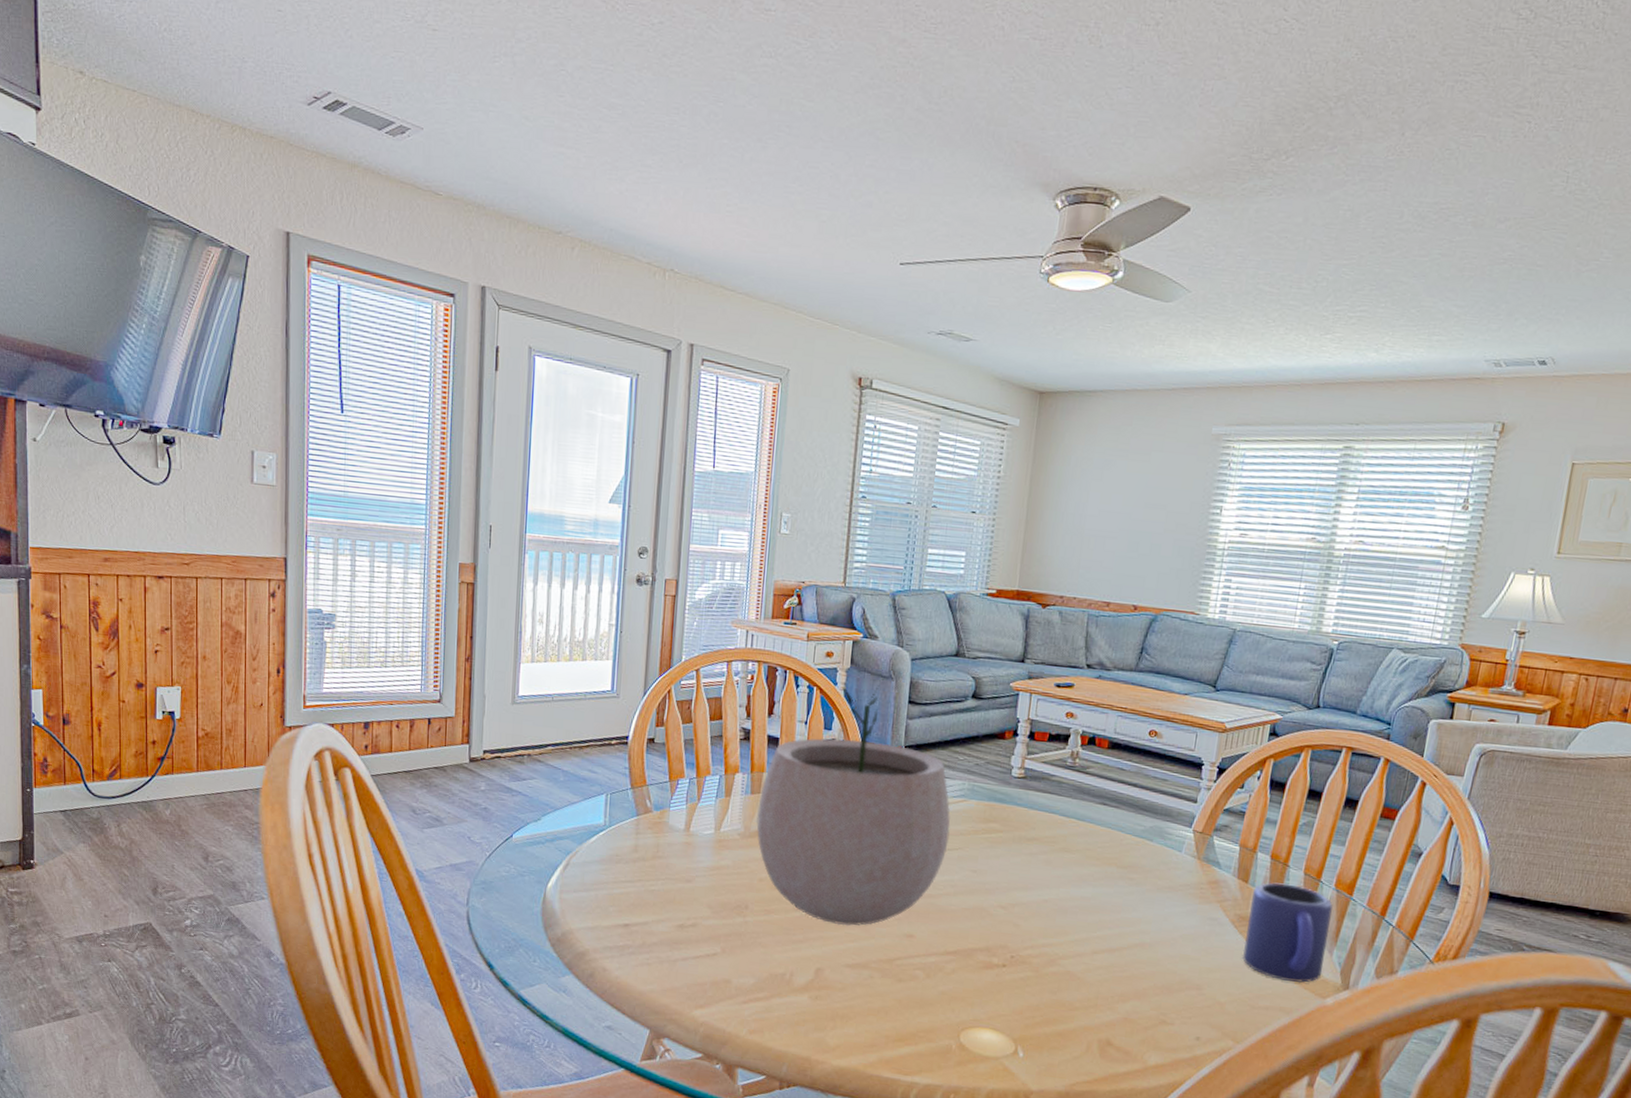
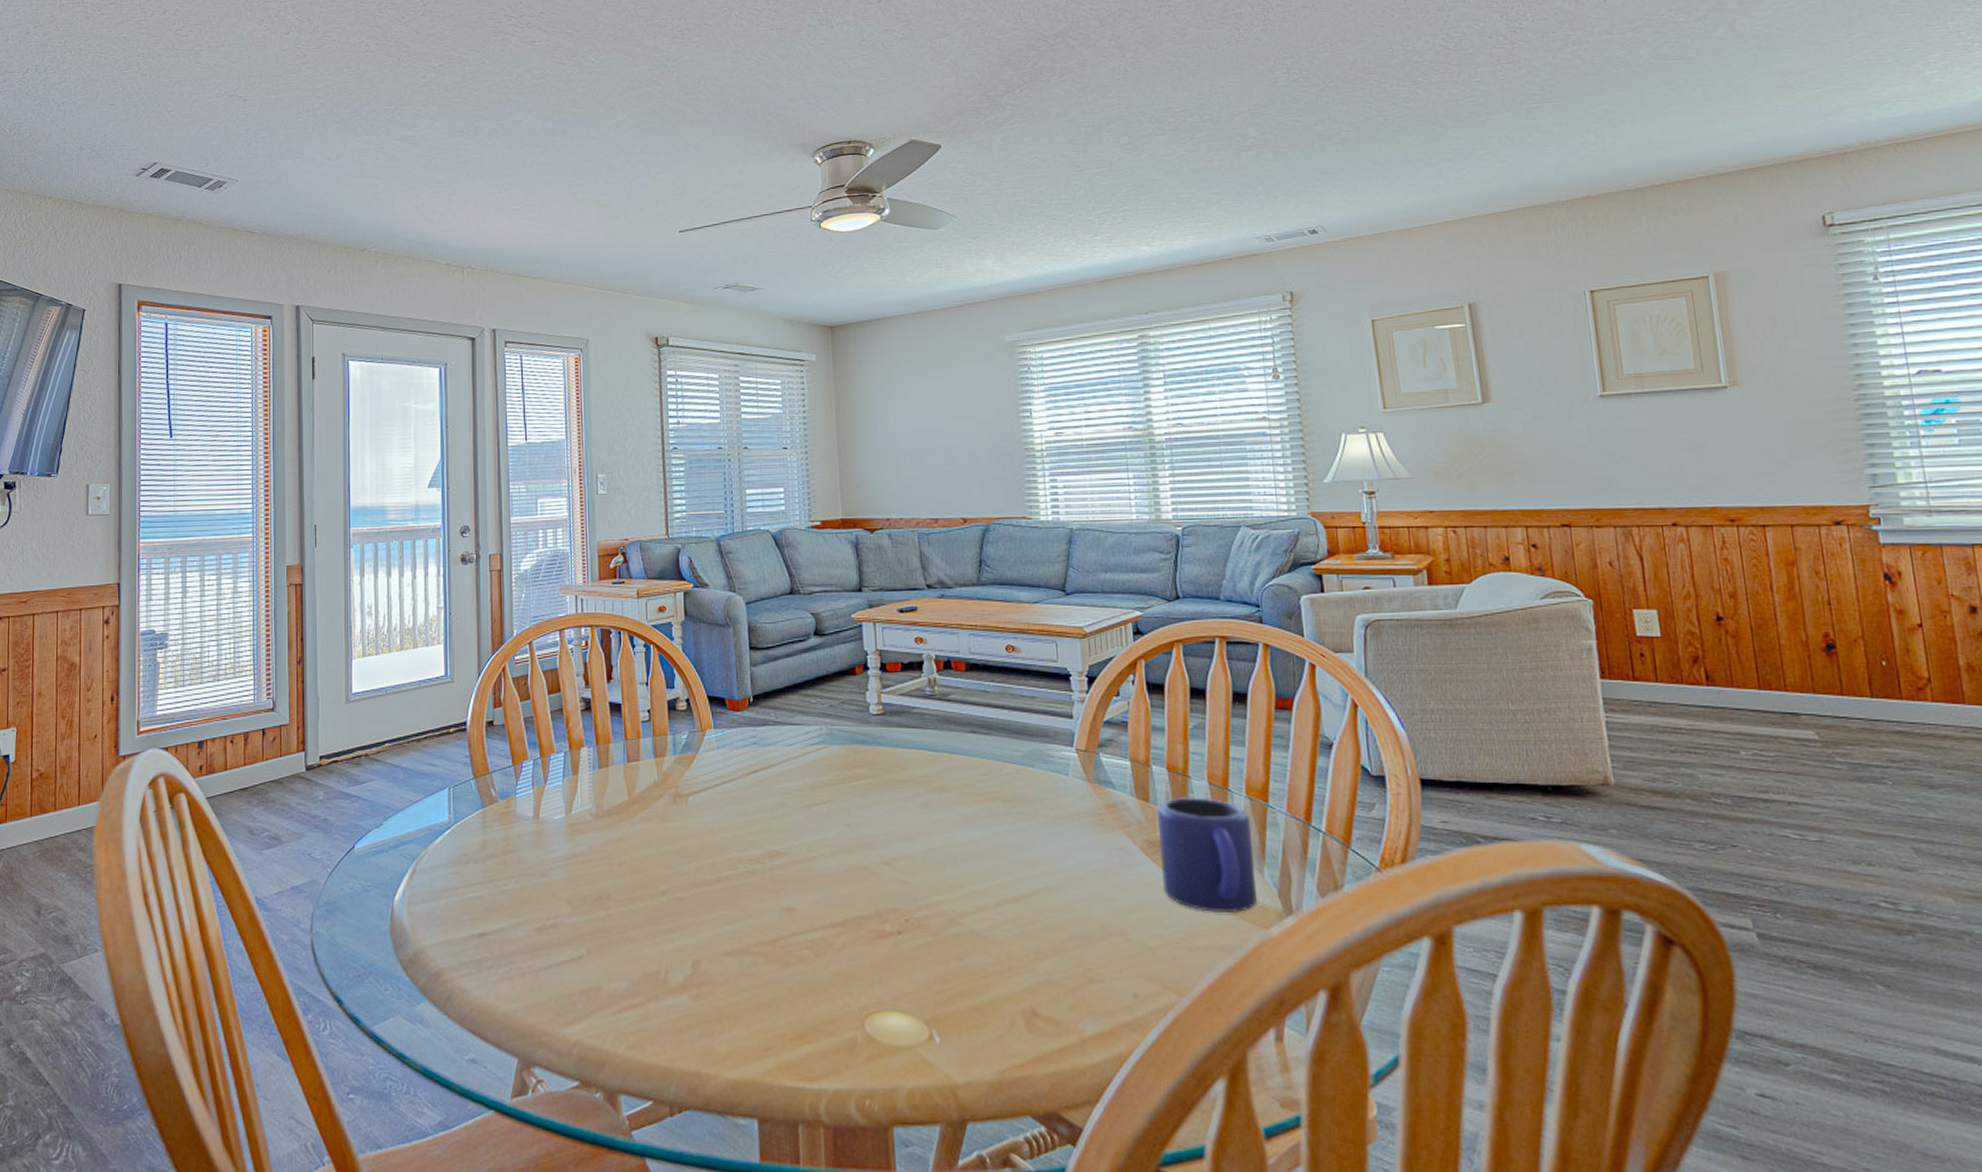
plant pot: present [756,685,951,926] -> none [607,635,815,907]

